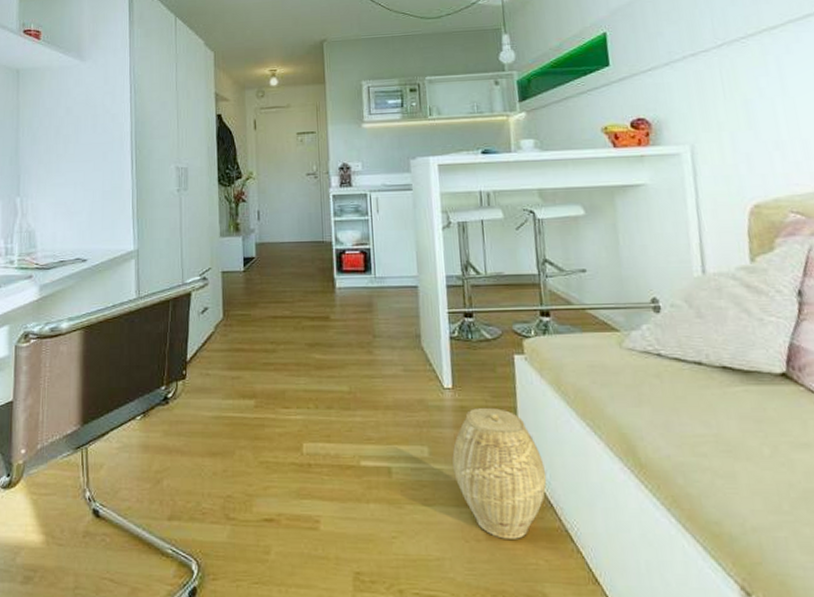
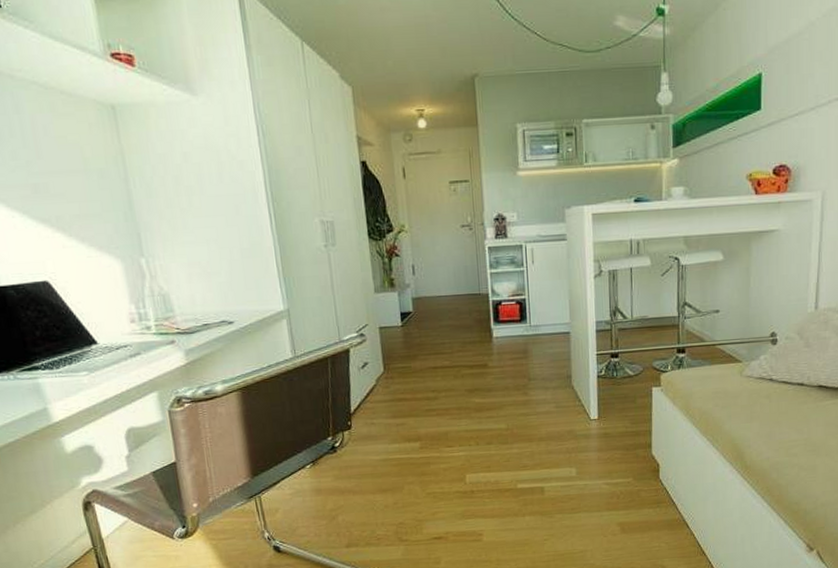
woven basket: present [452,407,547,539] -> none [596,432,672,531]

